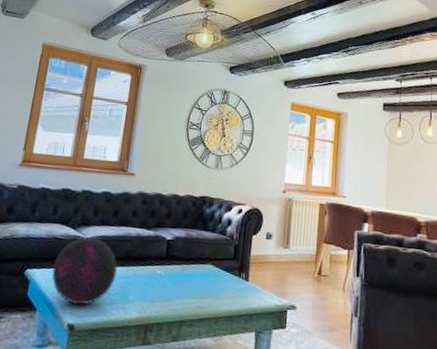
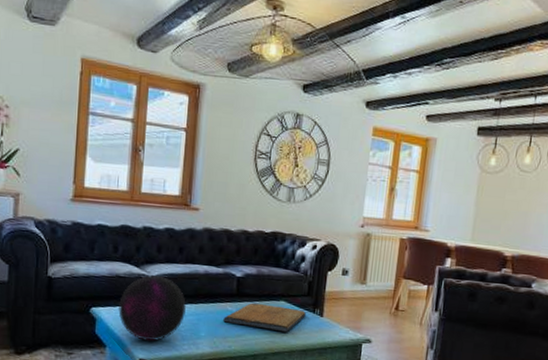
religious icon: none [152,266,232,298] -> present [223,303,306,333]

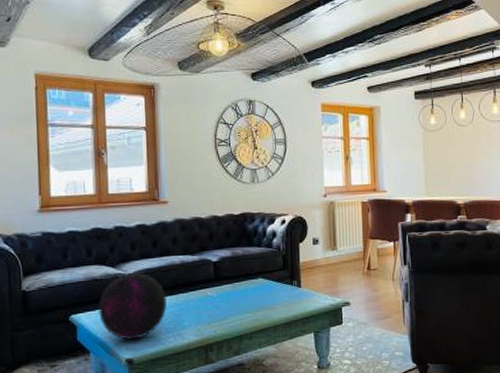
religious icon: present [223,303,306,333] -> none [205,283,284,309]

